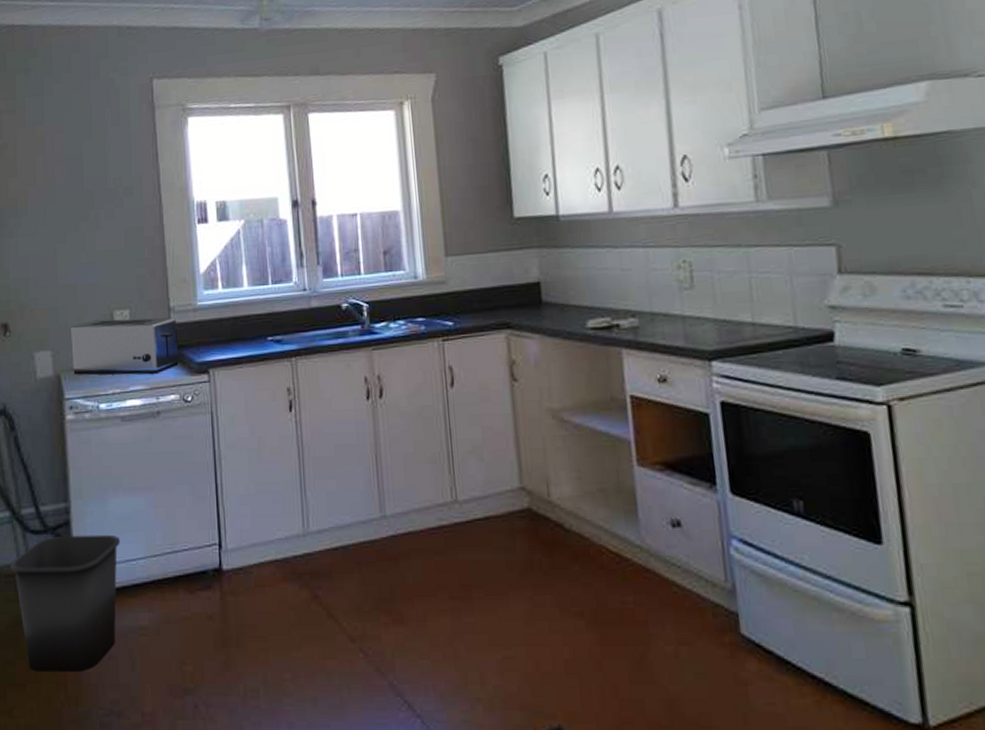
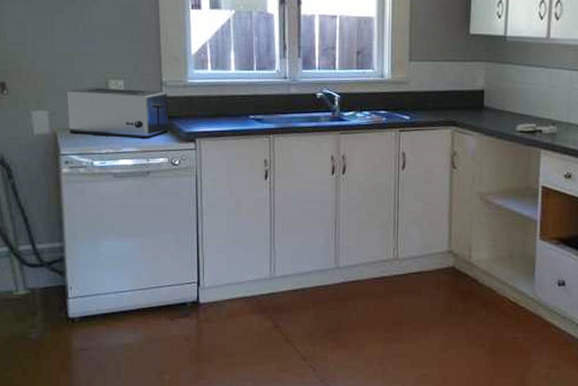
waste bin: present [10,534,121,672] -> none [9,269,111,378]

